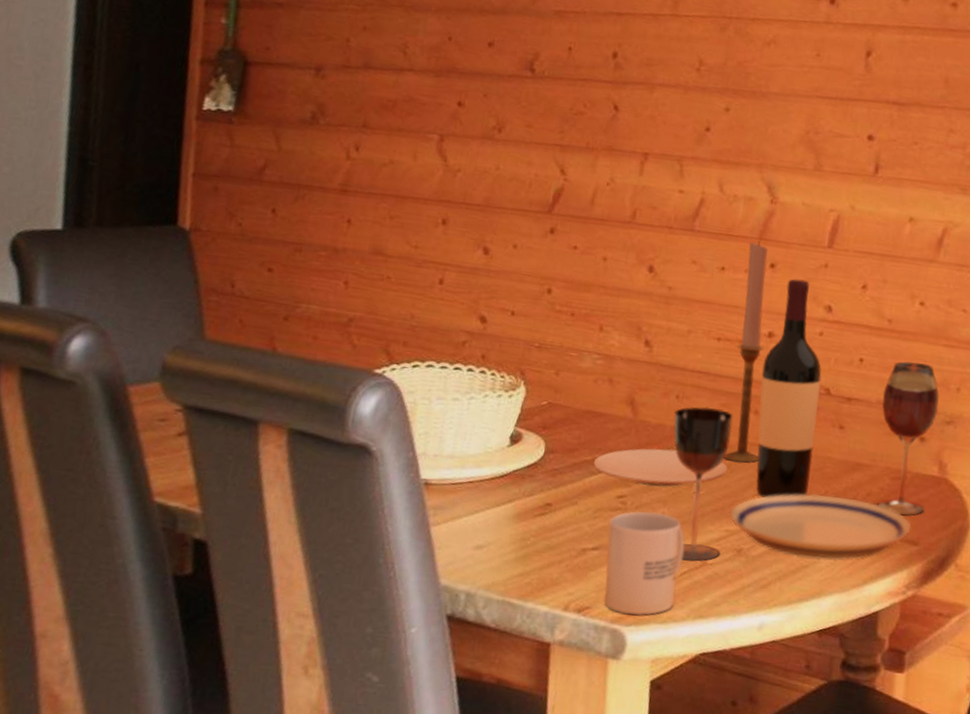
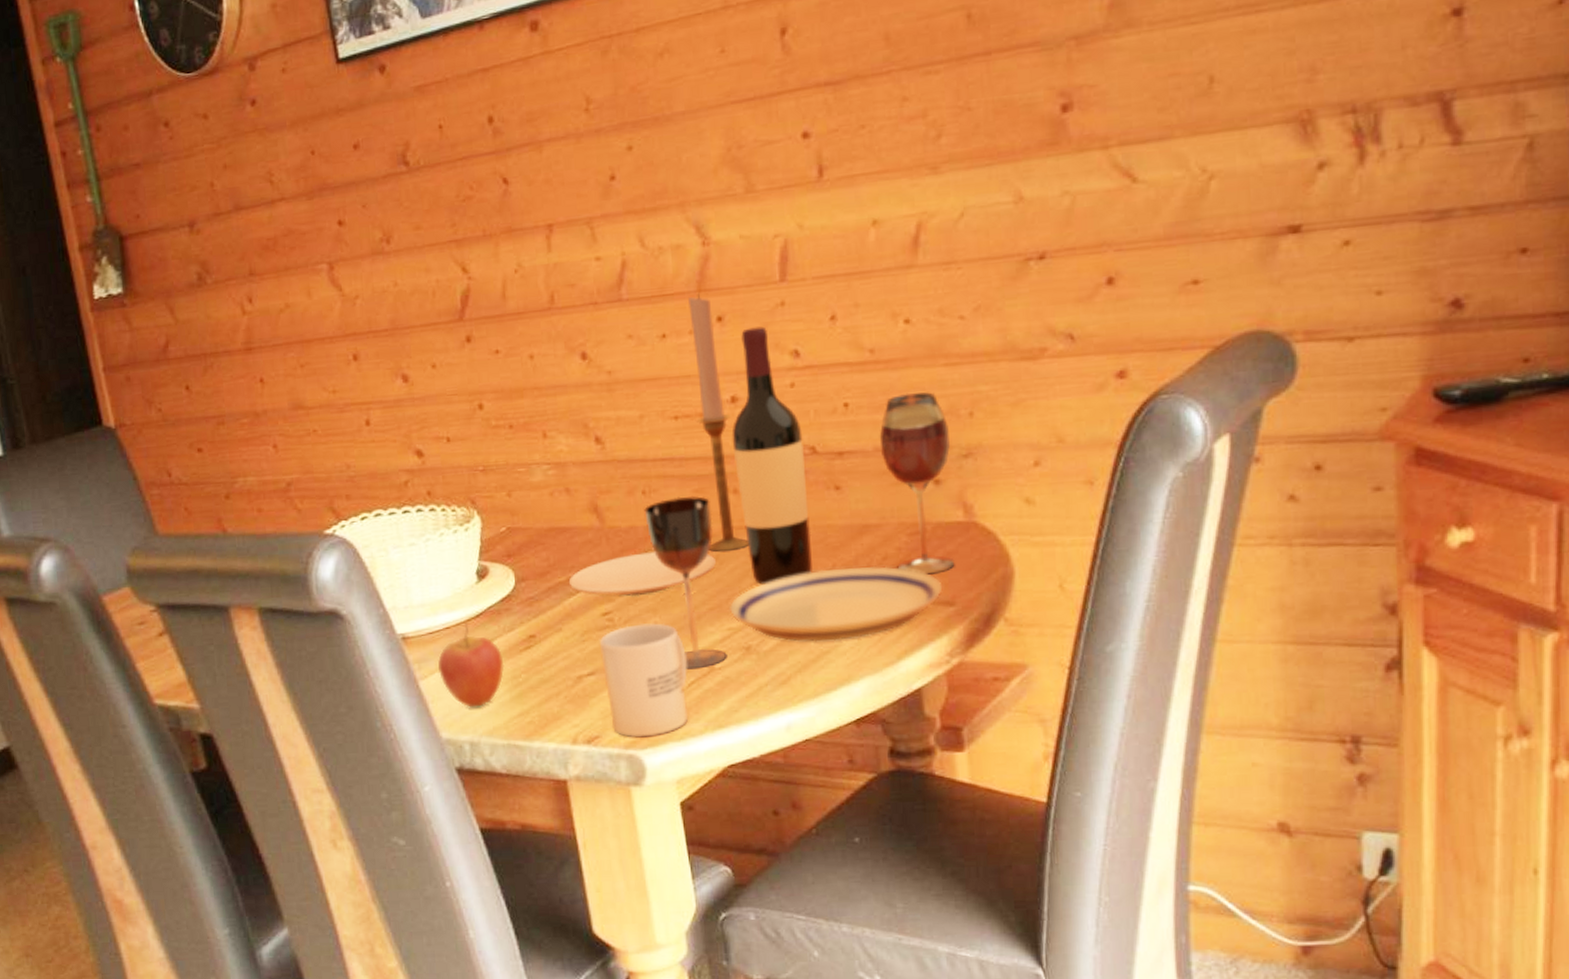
fruit: none [451,481,517,561] -> present [438,623,505,708]

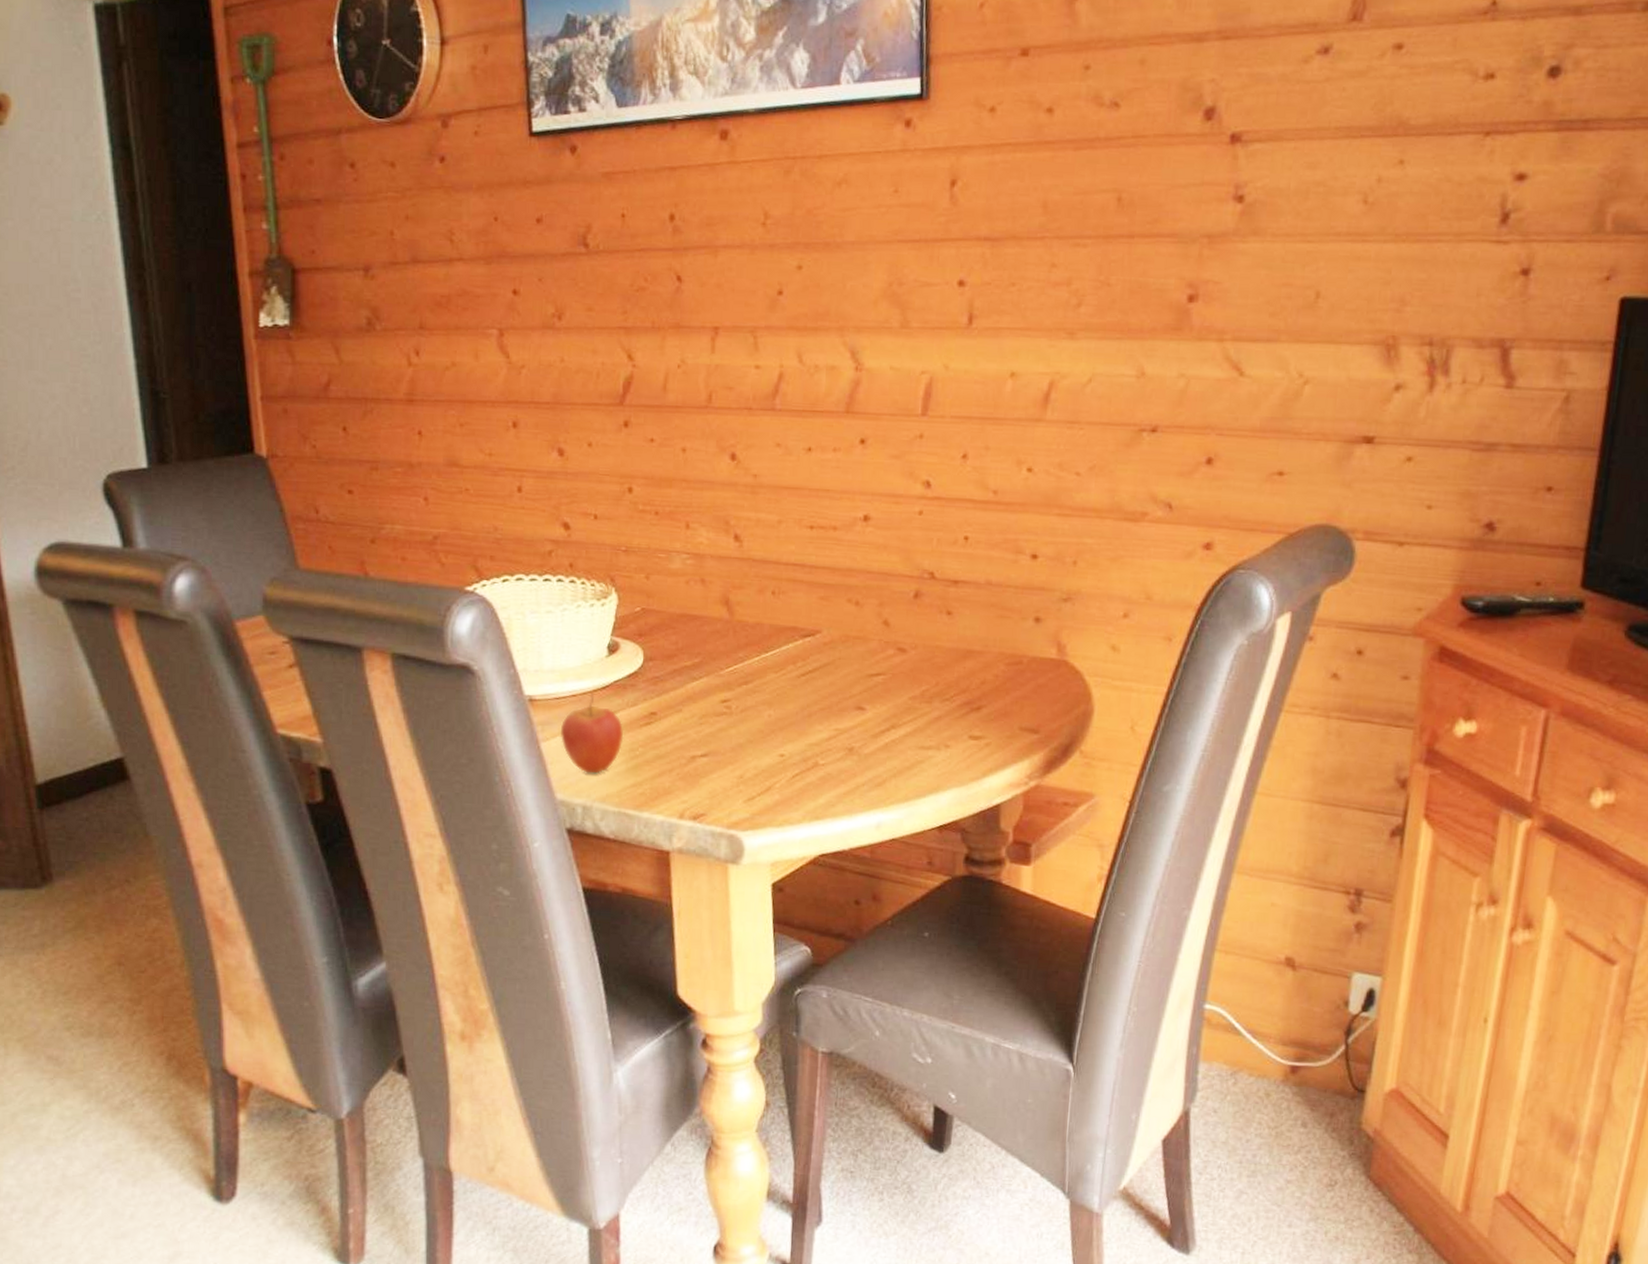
plate: present [568,552,717,596] -> none [693,649,833,688]
mug: present [599,623,688,738] -> none [715,714,794,820]
wineglass: present [644,495,727,670] -> none [771,601,834,763]
candlestick: present [688,292,749,552] -> none [827,414,863,658]
plate: present [728,566,943,642] -> none [838,686,1030,753]
wine bottle: present [731,326,814,585] -> none [859,454,925,693]
wineglass: present [879,392,955,575] -> none [991,535,1054,703]

